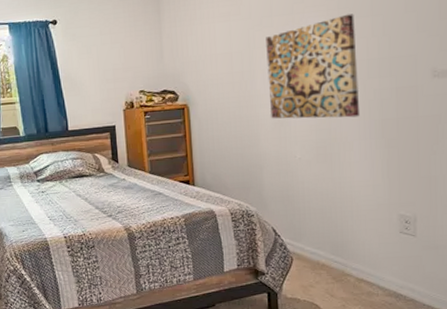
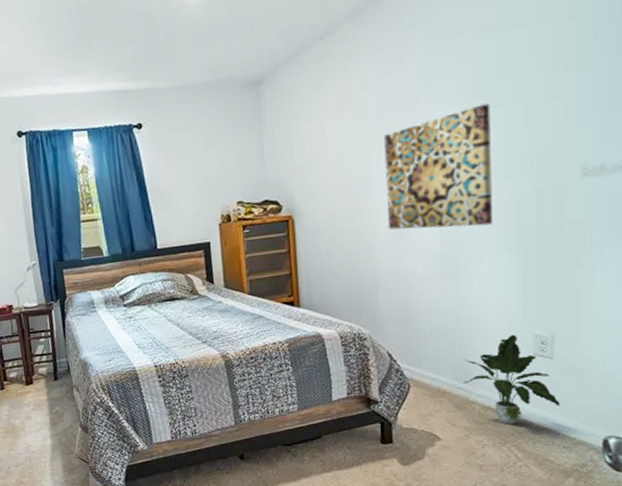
potted plant: none [339,213,424,296] -> present [463,334,560,424]

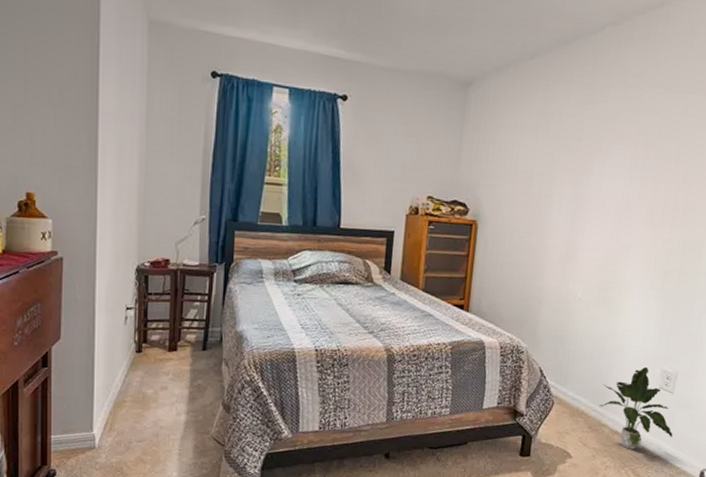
wall art: present [384,103,494,230] -> none [559,153,660,264]

